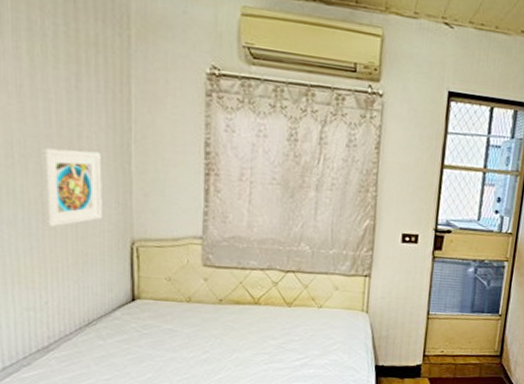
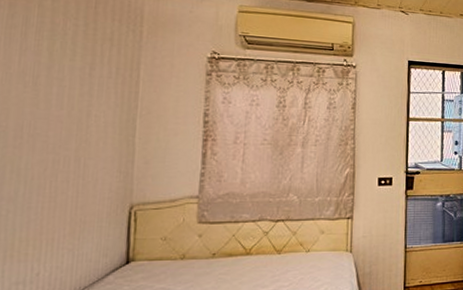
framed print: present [39,147,102,228] -> none [43,127,108,200]

